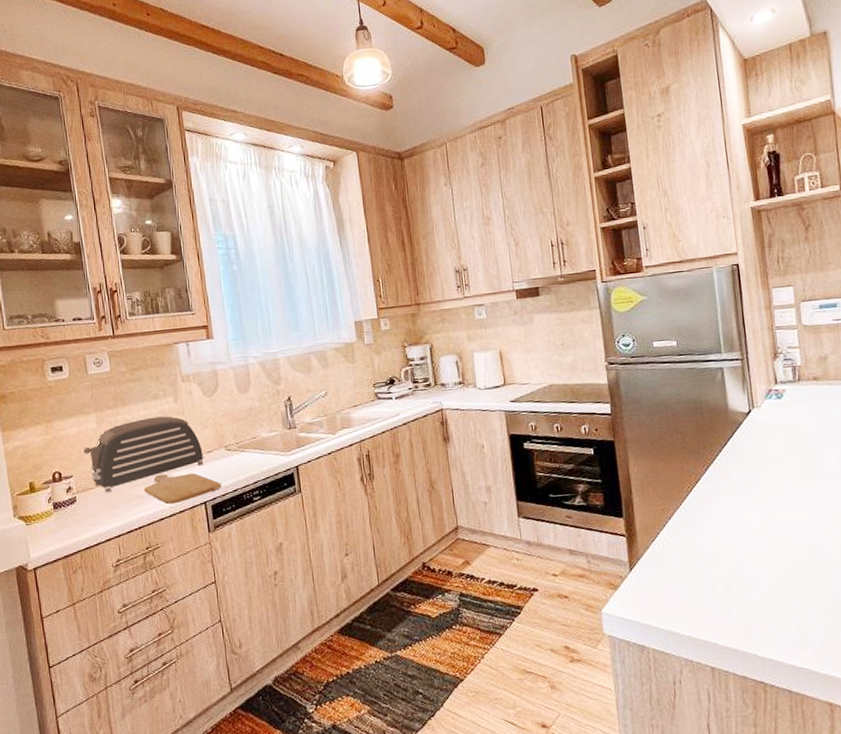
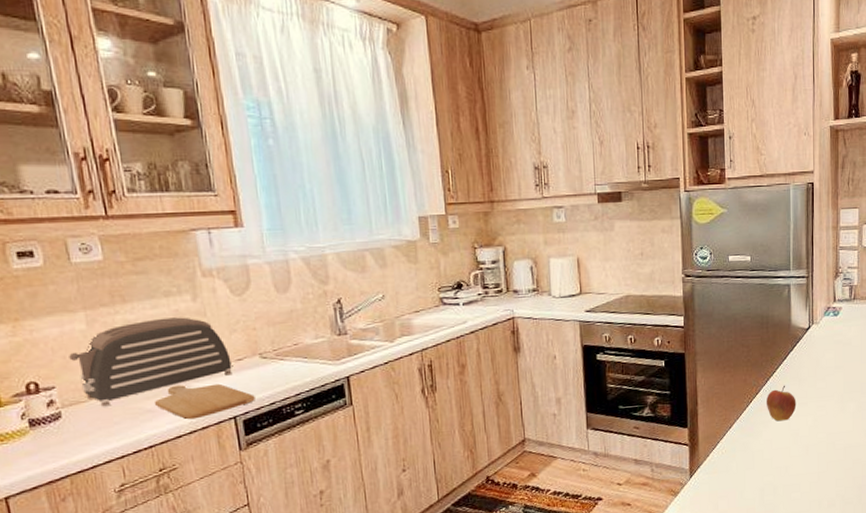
fruit: none [707,473,744,512] -> present [766,385,797,422]

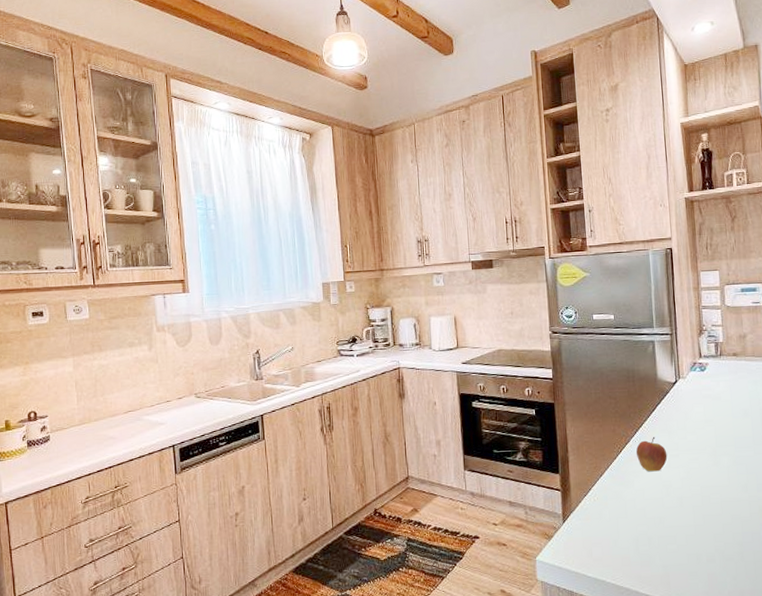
toaster: present [69,317,233,407] -> none [59,363,174,433]
chopping board: present [154,383,255,420] -> none [115,417,190,446]

